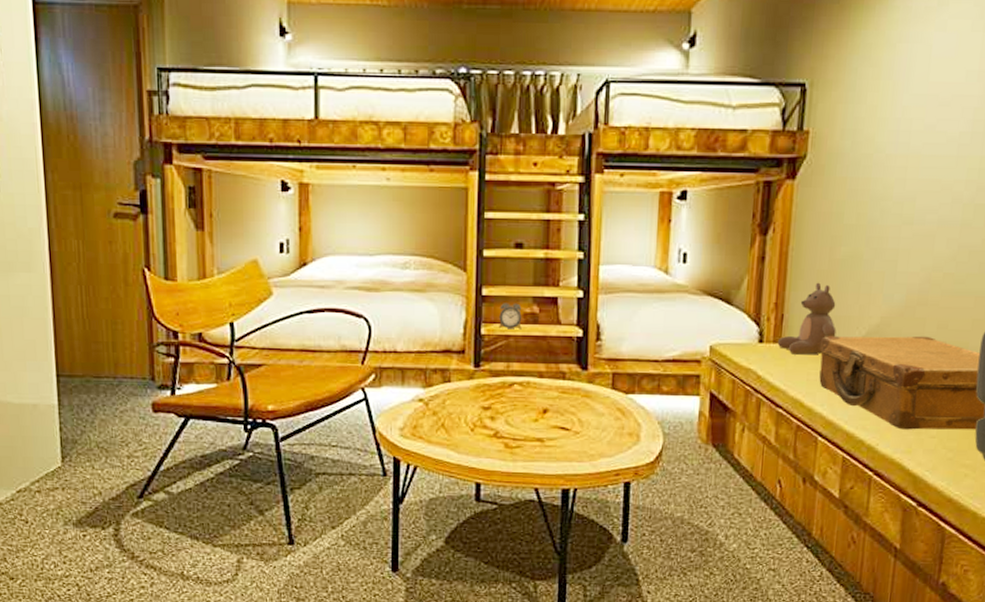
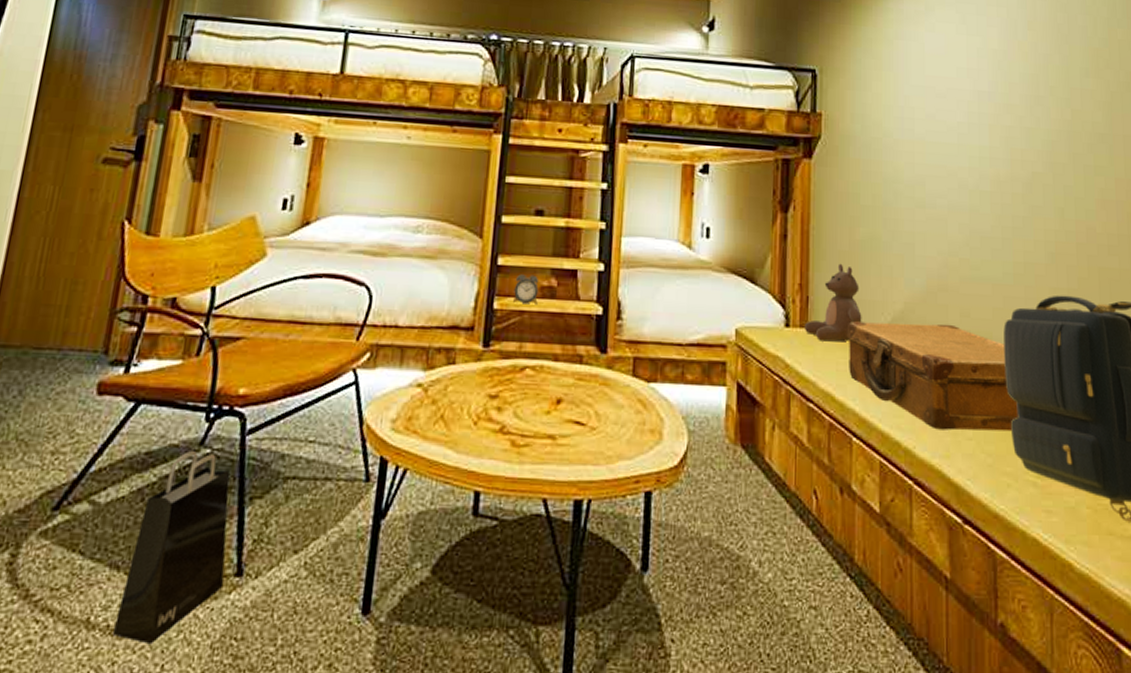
shopping bag: none [202,453,281,590] -> present [112,450,230,645]

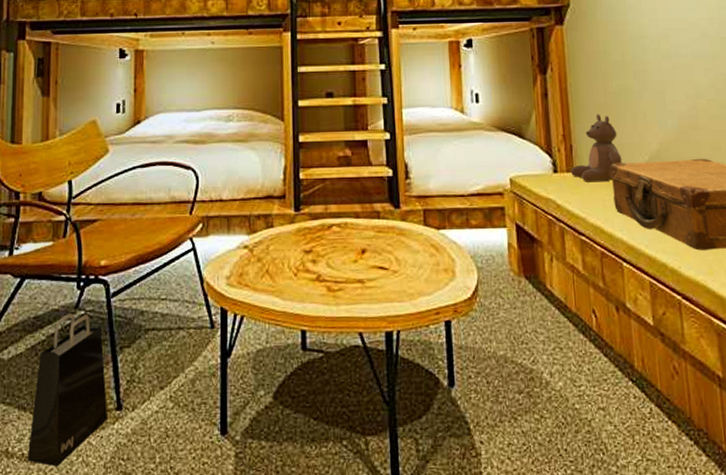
alarm clock: present [513,274,539,305] -> none [315,148,336,173]

